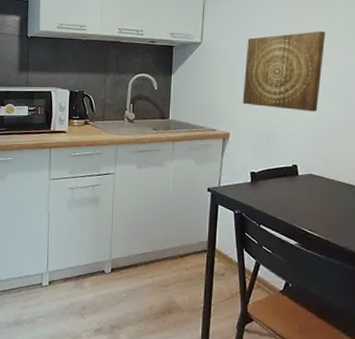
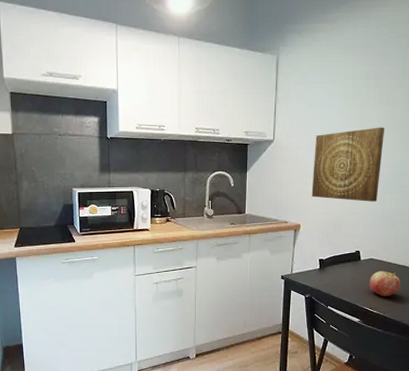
apple: none [309,188,346,219] -> present [370,270,401,297]

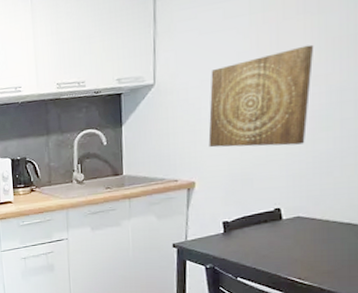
apple: present [370,270,401,297] -> none [297,230,344,264]

